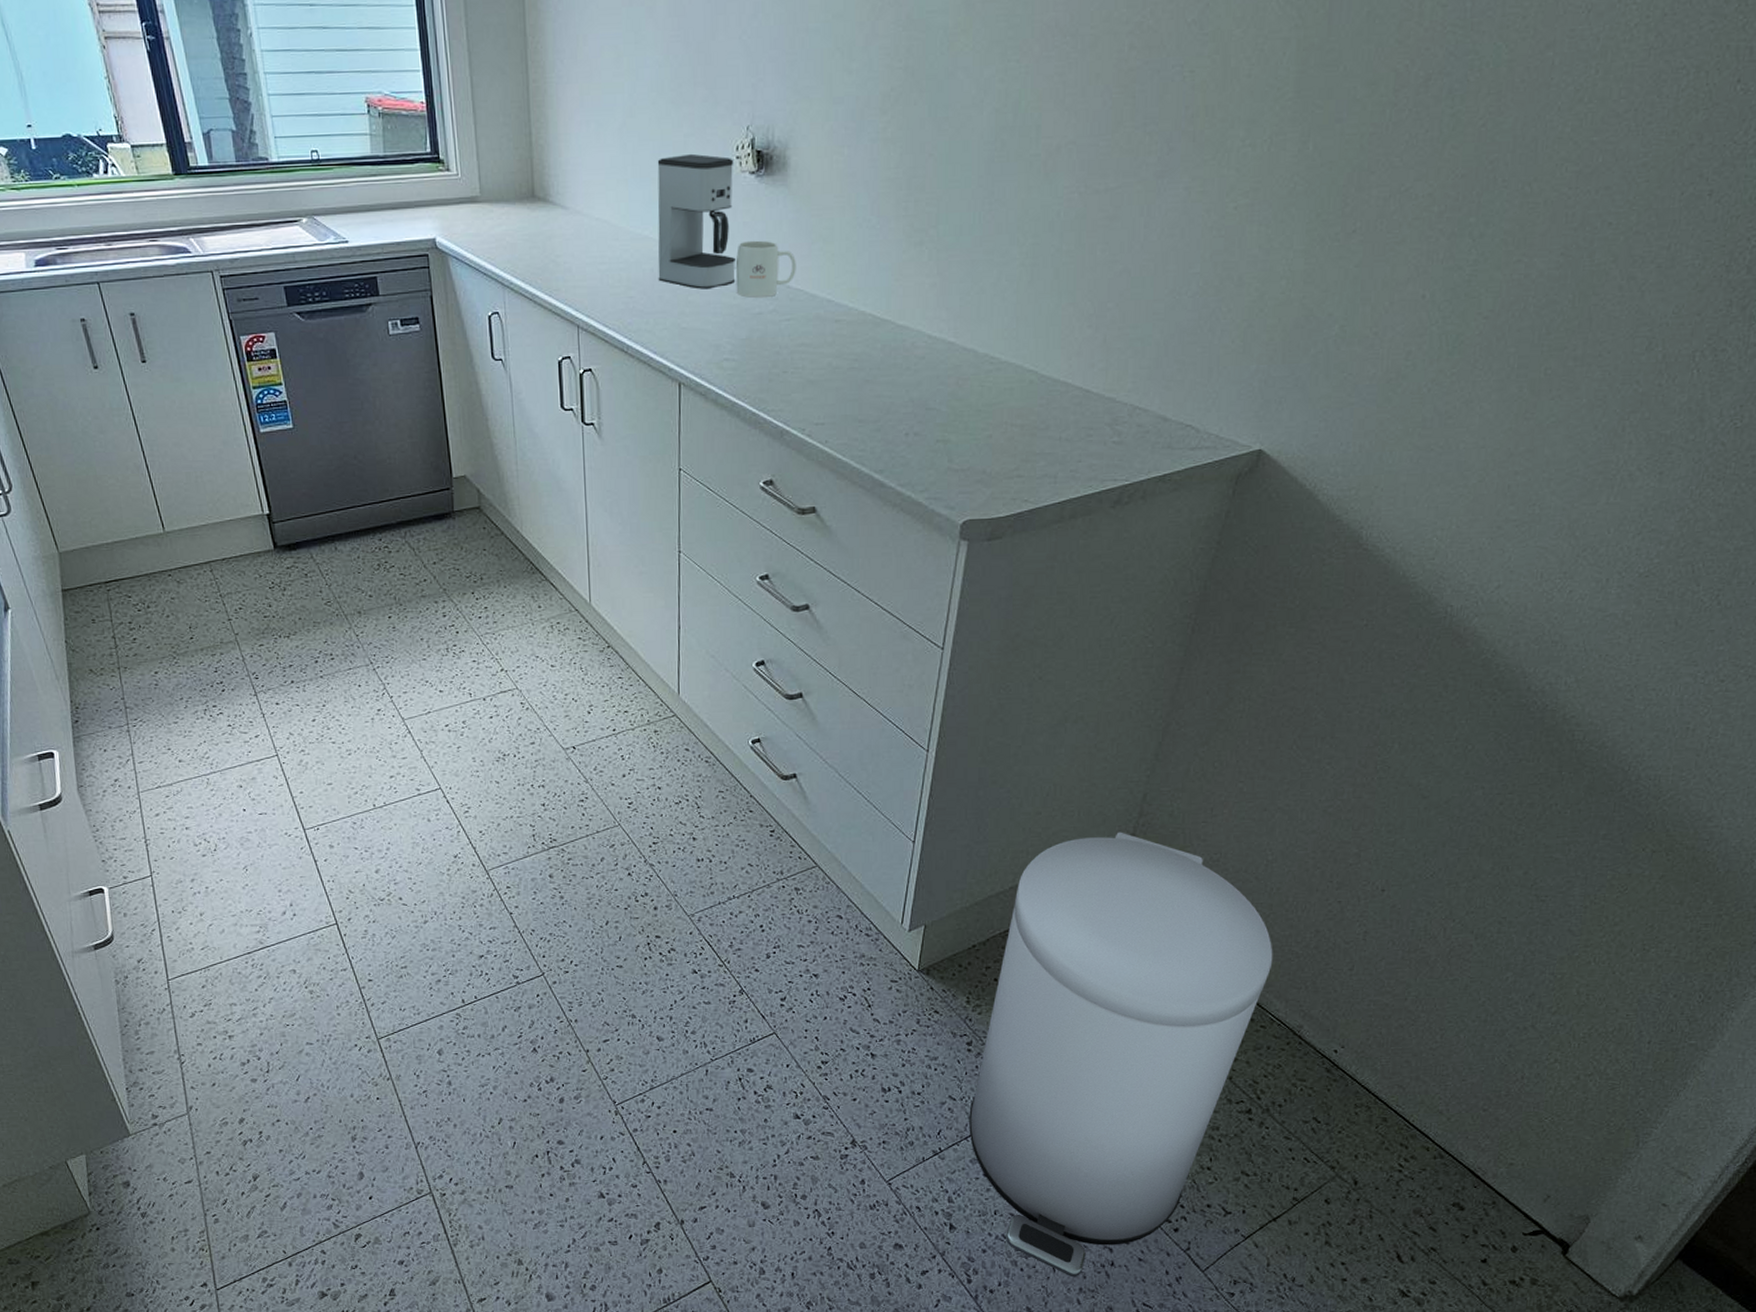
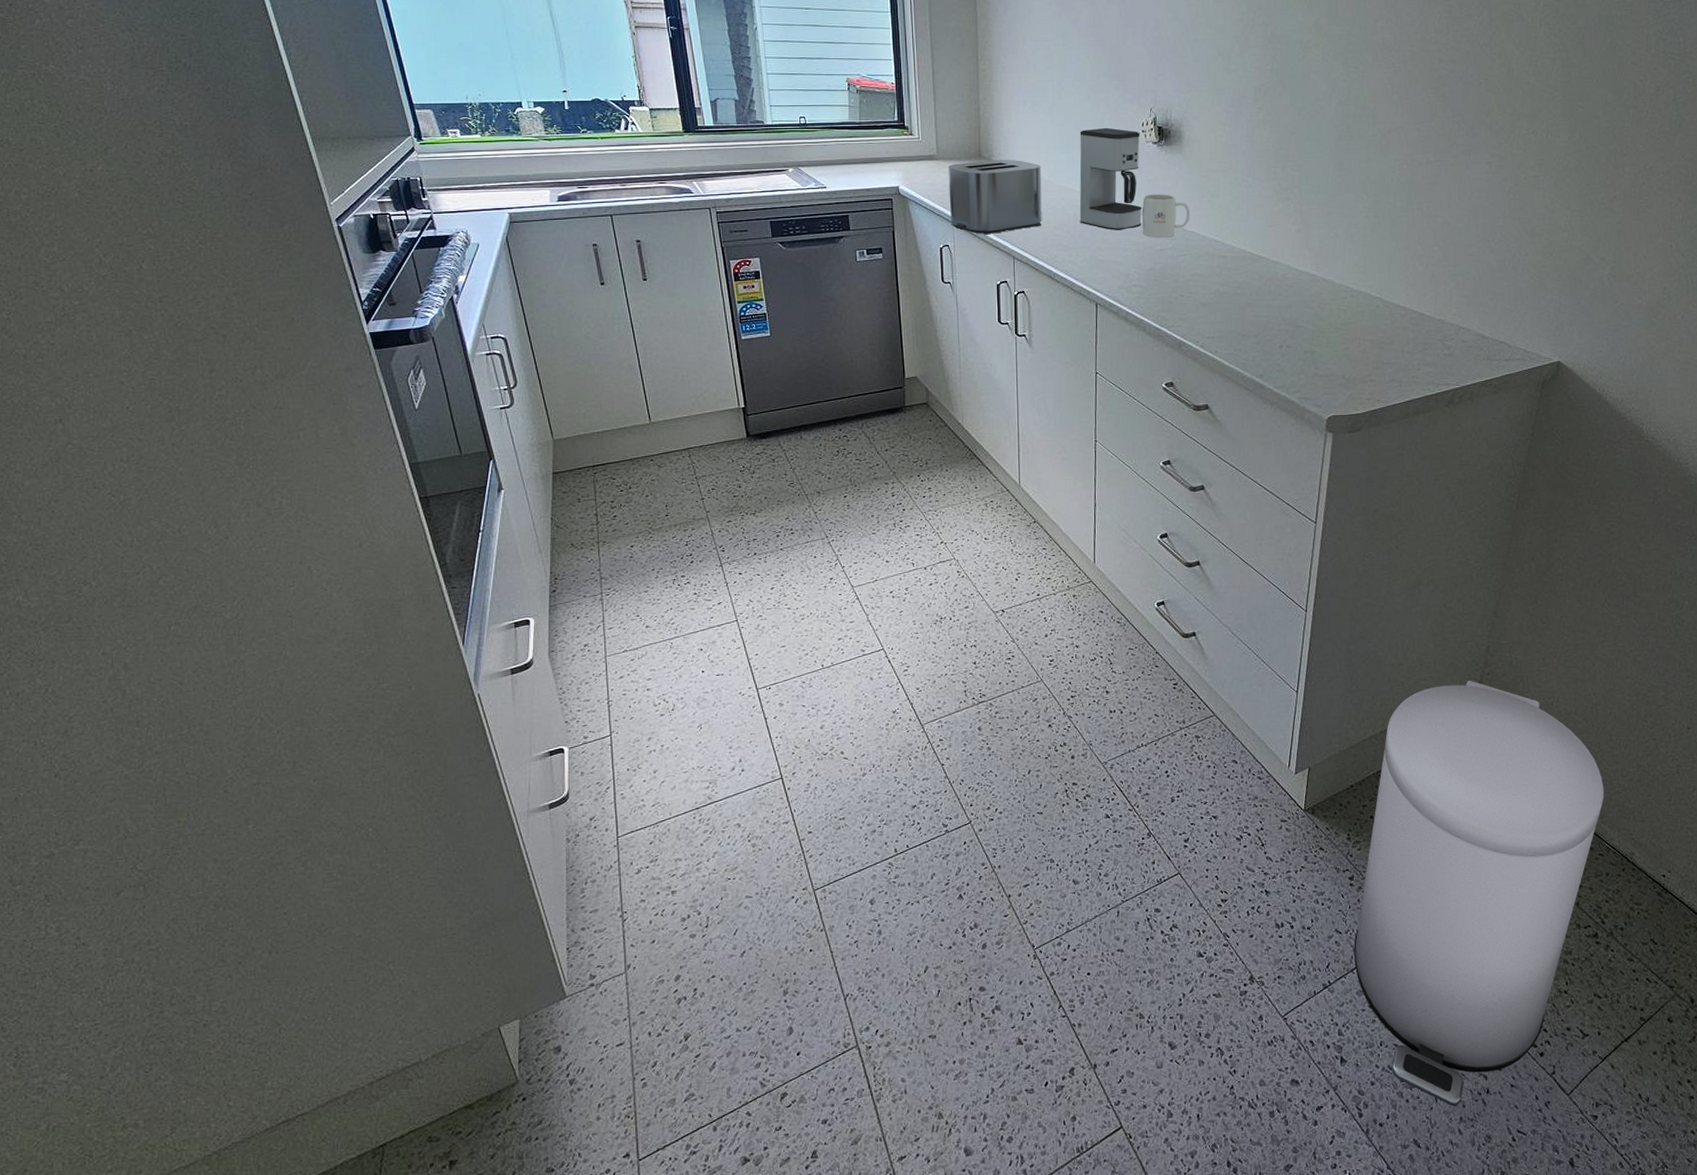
toaster: none [495,199,612,299] -> present [948,159,1042,235]

